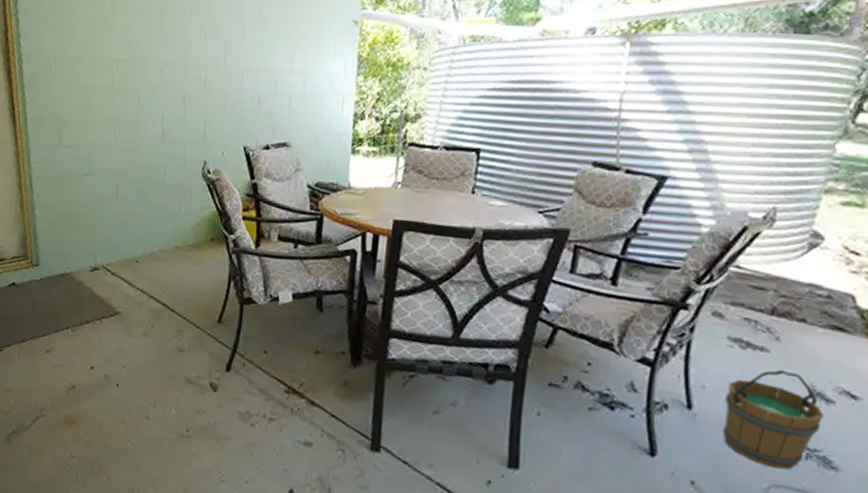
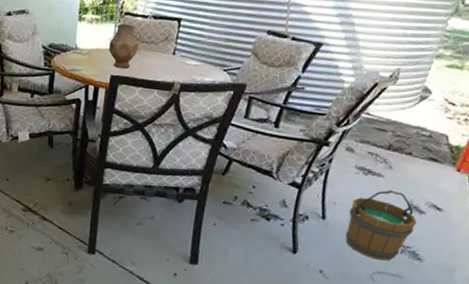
vase: none [390,156,429,211] -> present [109,23,139,69]

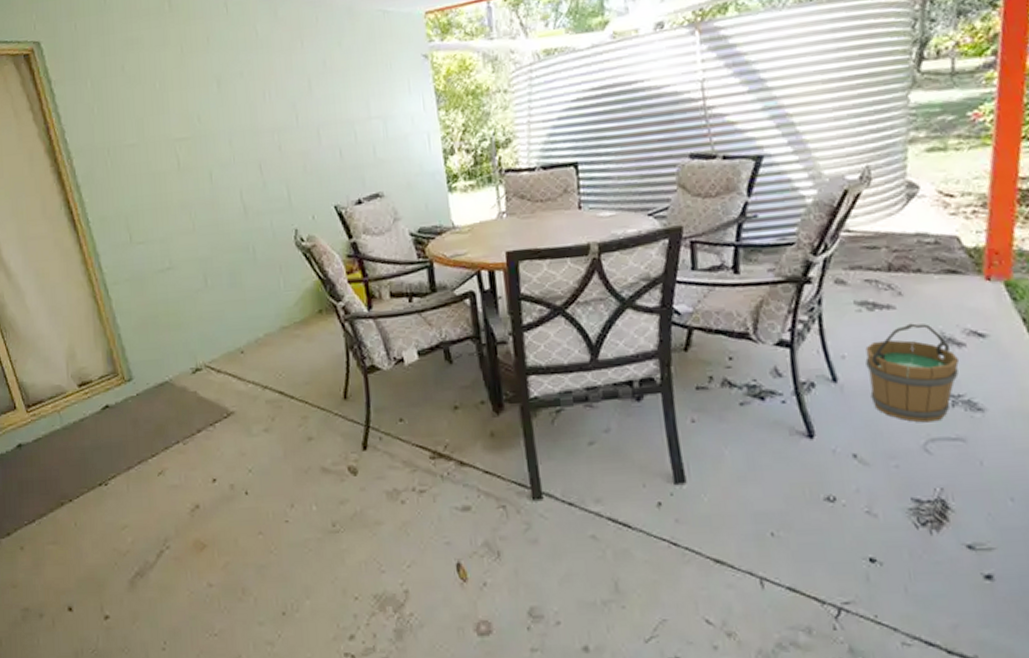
vase: present [109,23,139,69] -> none [495,183,533,241]

